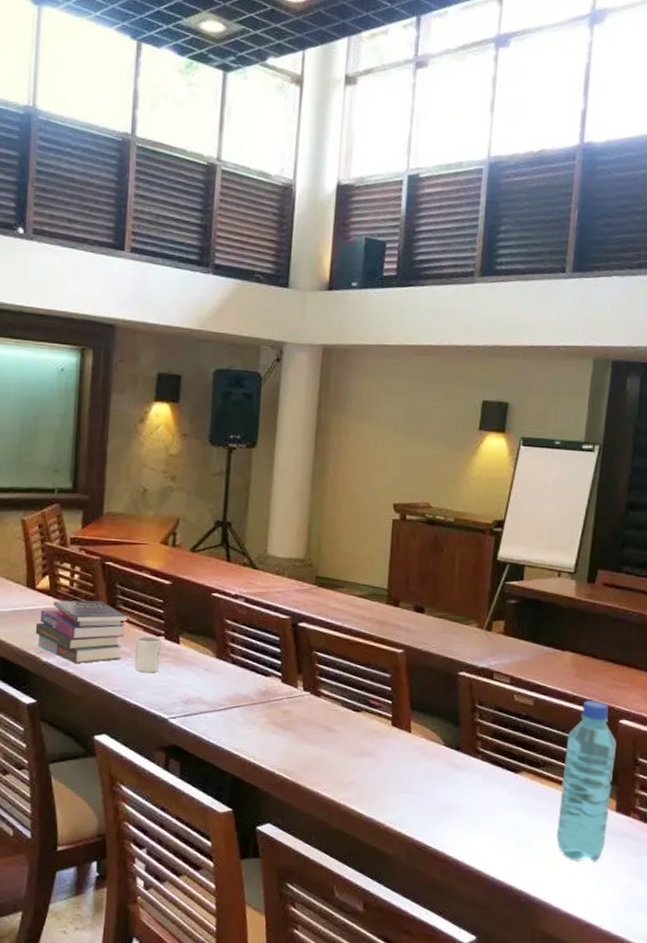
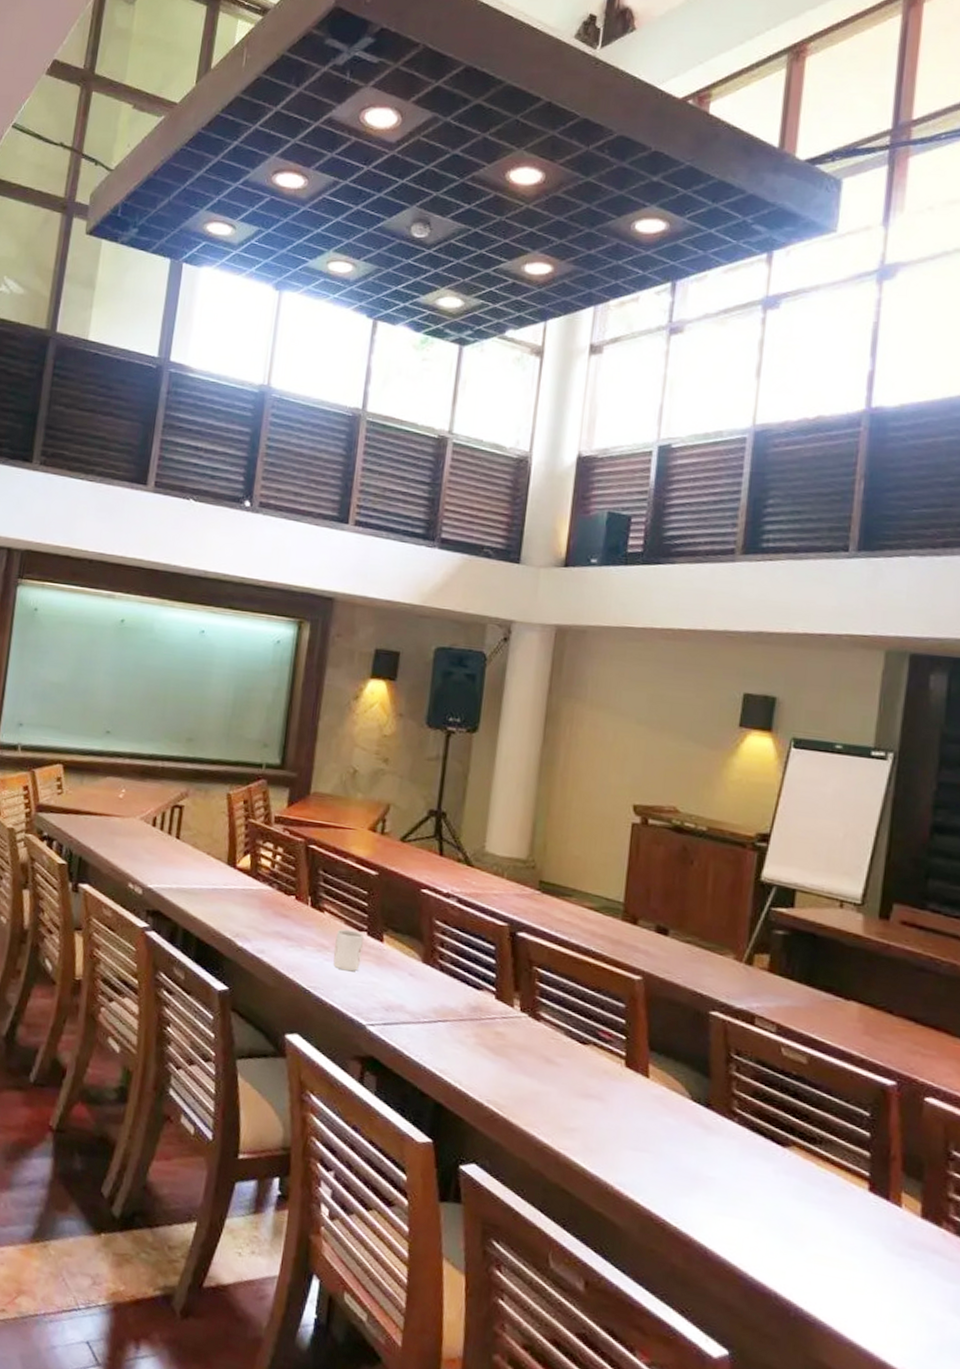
books: present [35,600,128,664] -> none [232,882,329,953]
water bottle: present [556,701,617,862] -> none [838,1066,921,1280]

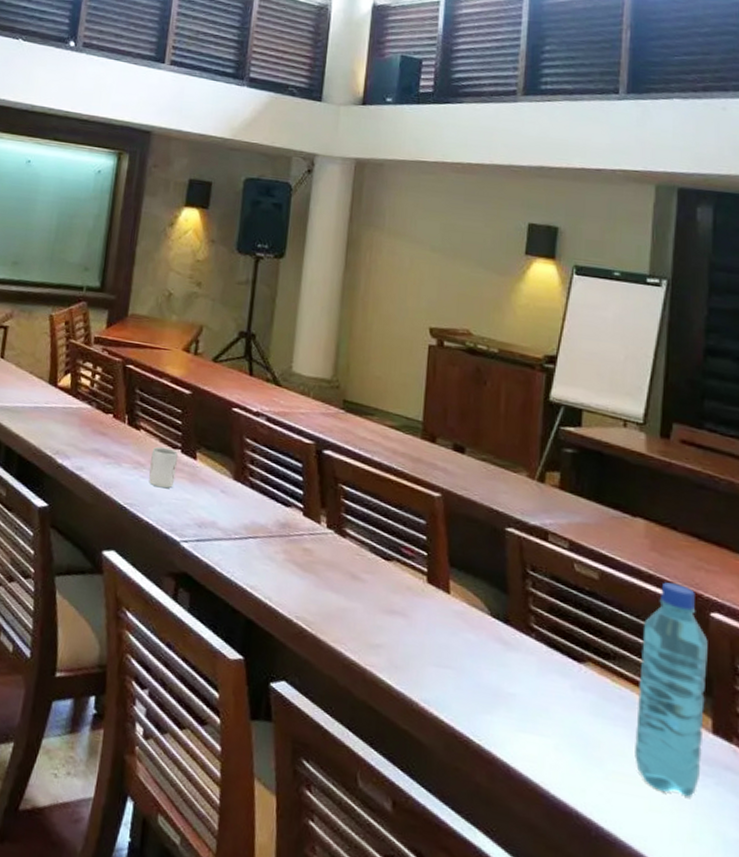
water bottle: none [838,1066,921,1280] -> present [635,582,708,797]

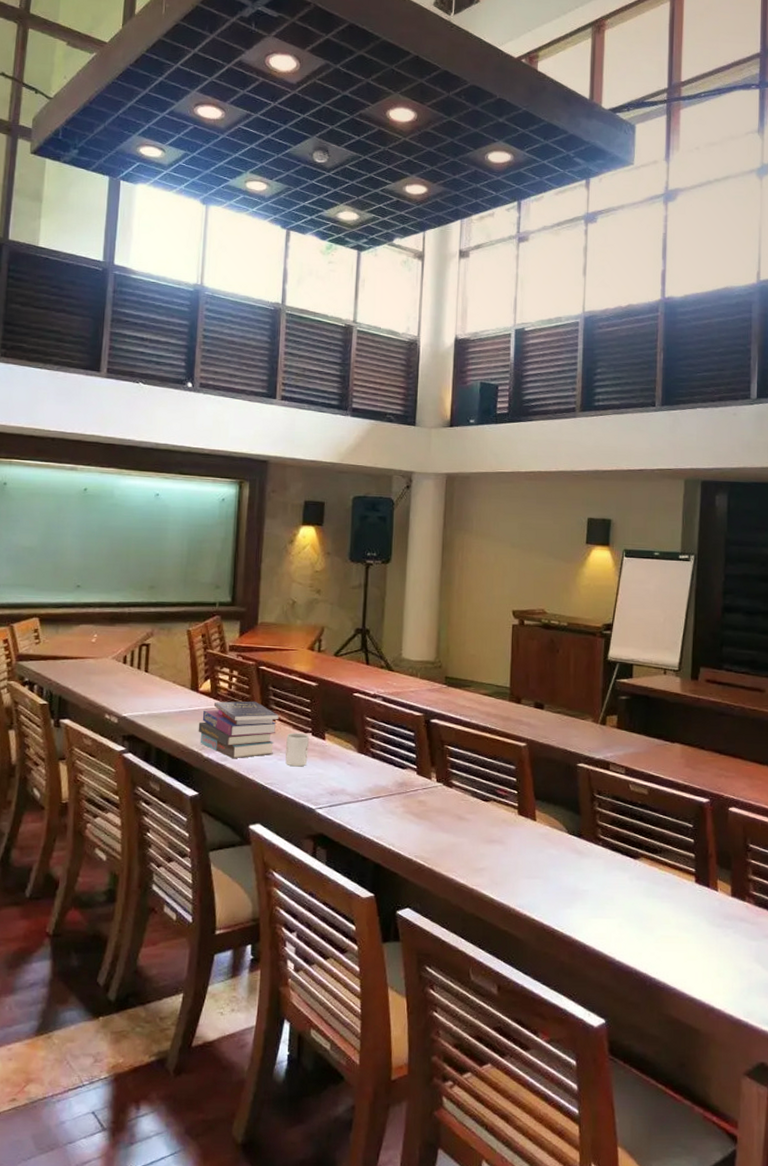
books: none [53,400,145,470] -> present [198,701,279,759]
water bottle: present [635,582,708,797] -> none [677,789,727,945]

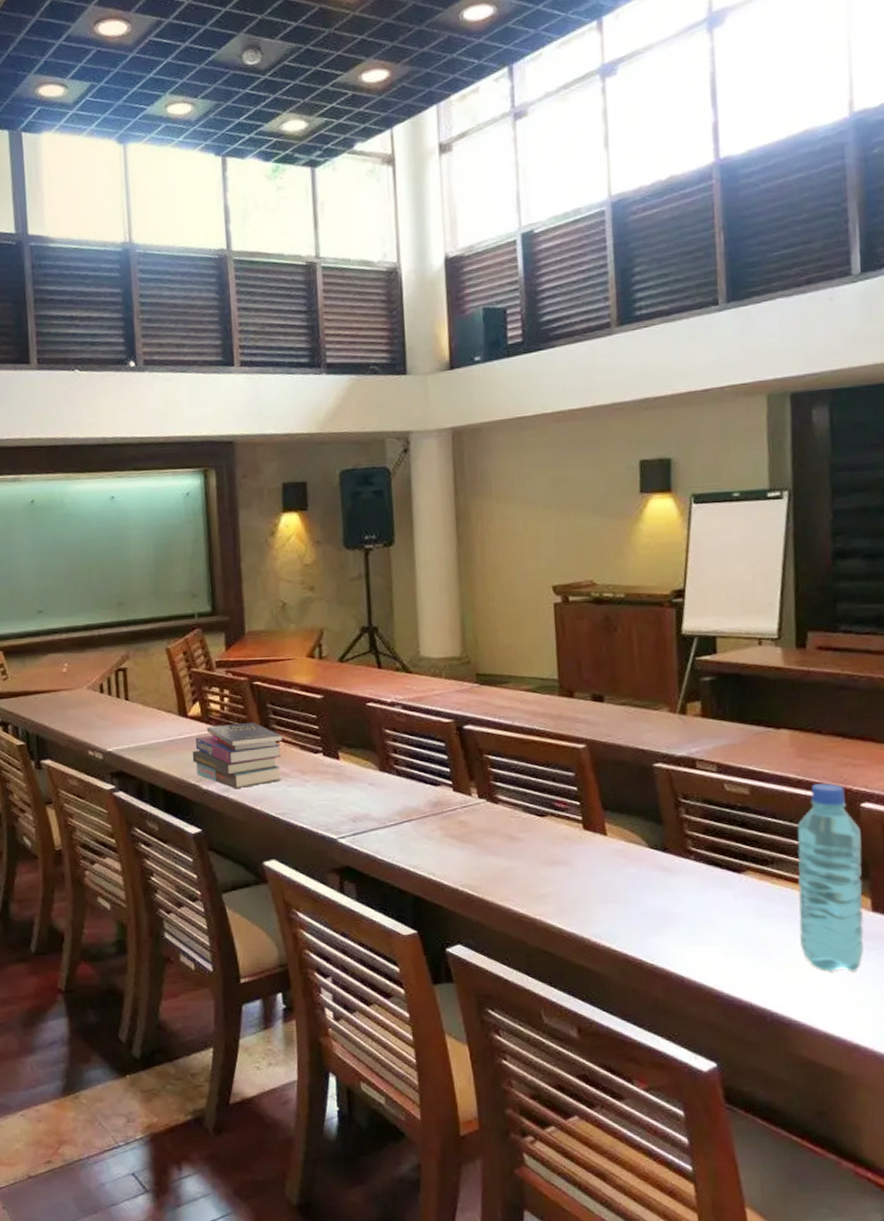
mug: present [285,732,310,767] -> none [293,753,323,793]
water bottle: none [677,789,727,945] -> present [796,783,864,971]

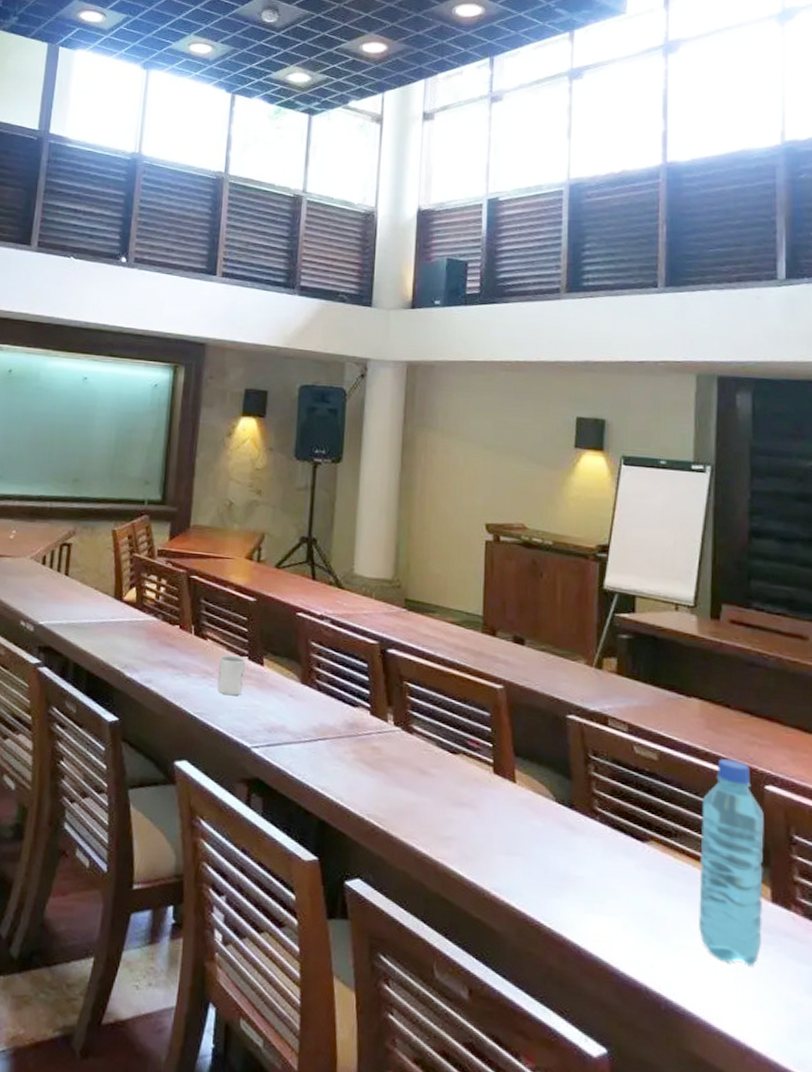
books: present [192,722,283,789] -> none [120,614,212,682]
mug: none [293,753,323,793] -> present [217,655,246,696]

